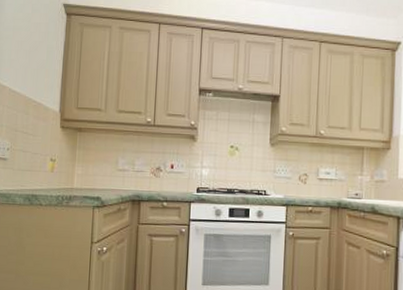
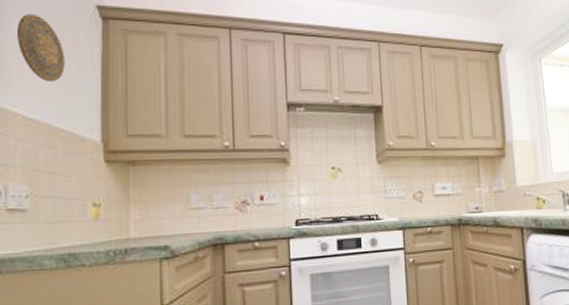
decorative plate: none [9,11,39,64] -> present [16,14,65,83]

